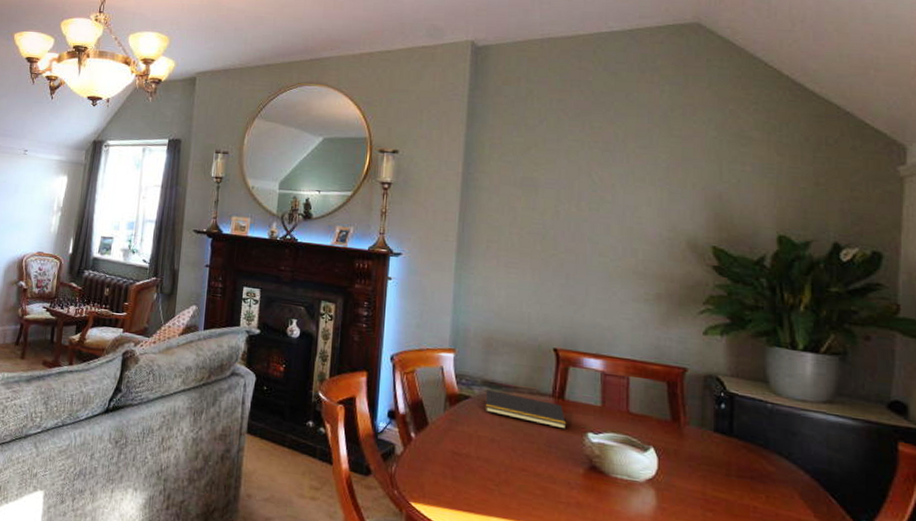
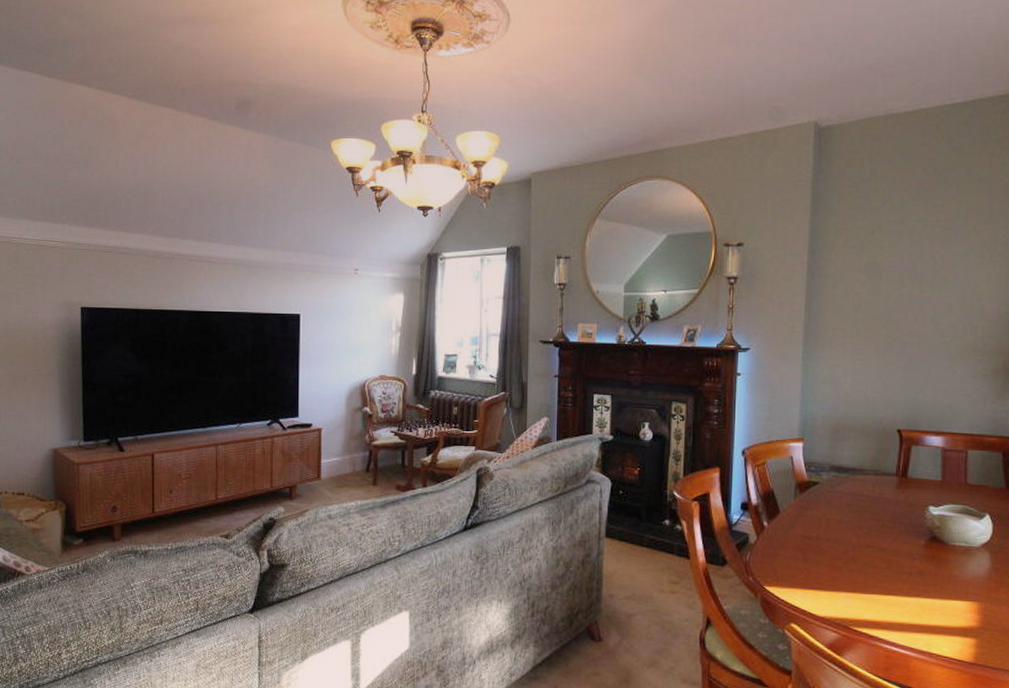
notepad: present [483,390,567,429] -> none [832,475,910,505]

